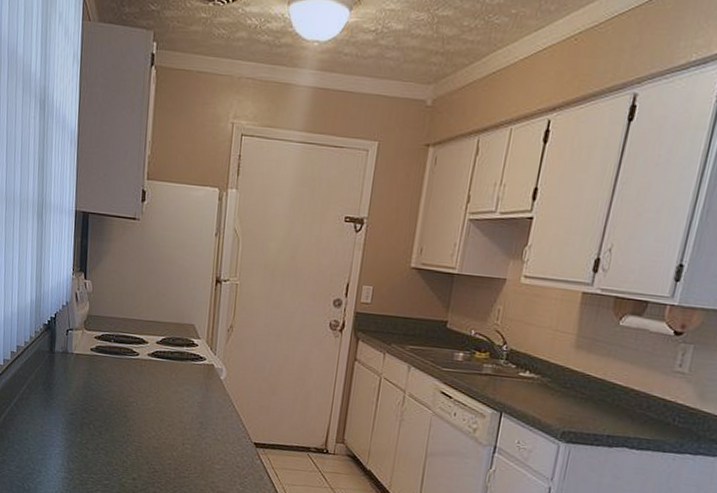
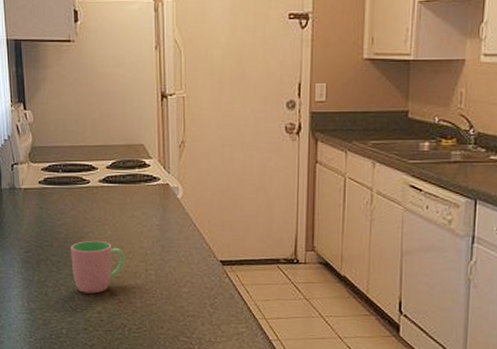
cup: none [113,409,165,461] -> present [70,240,126,294]

